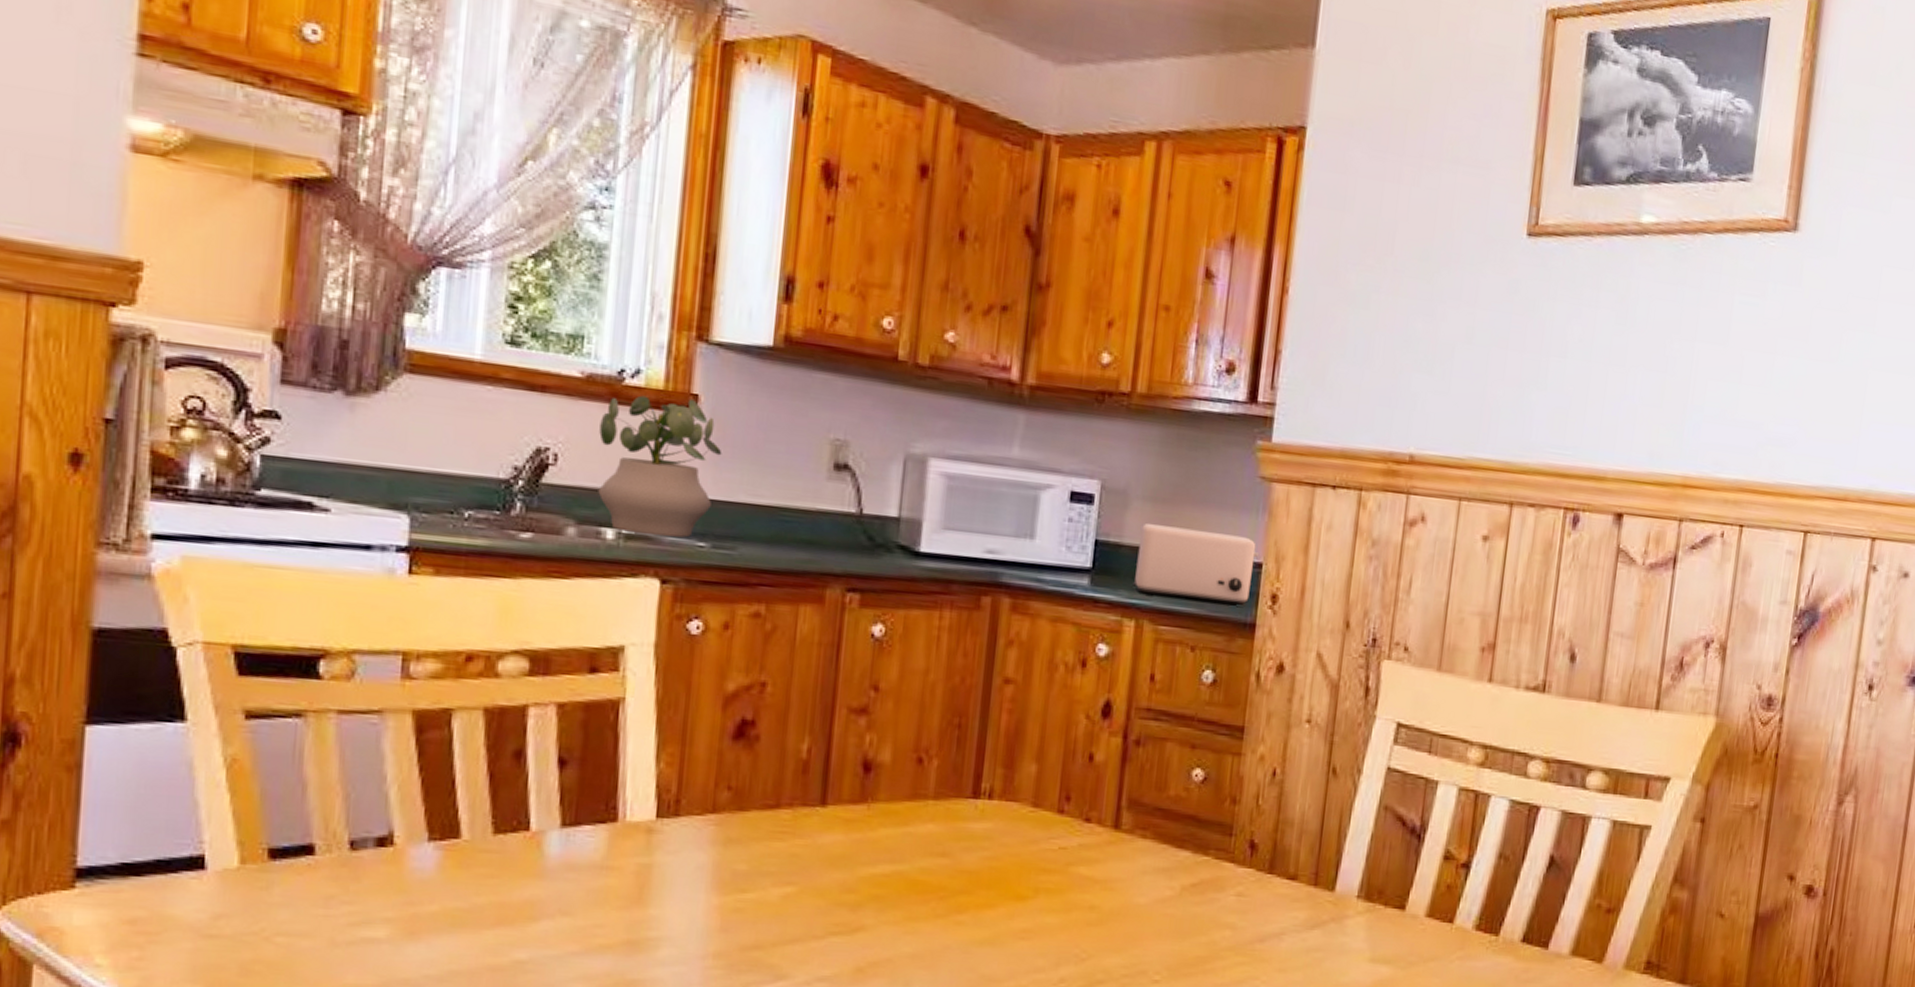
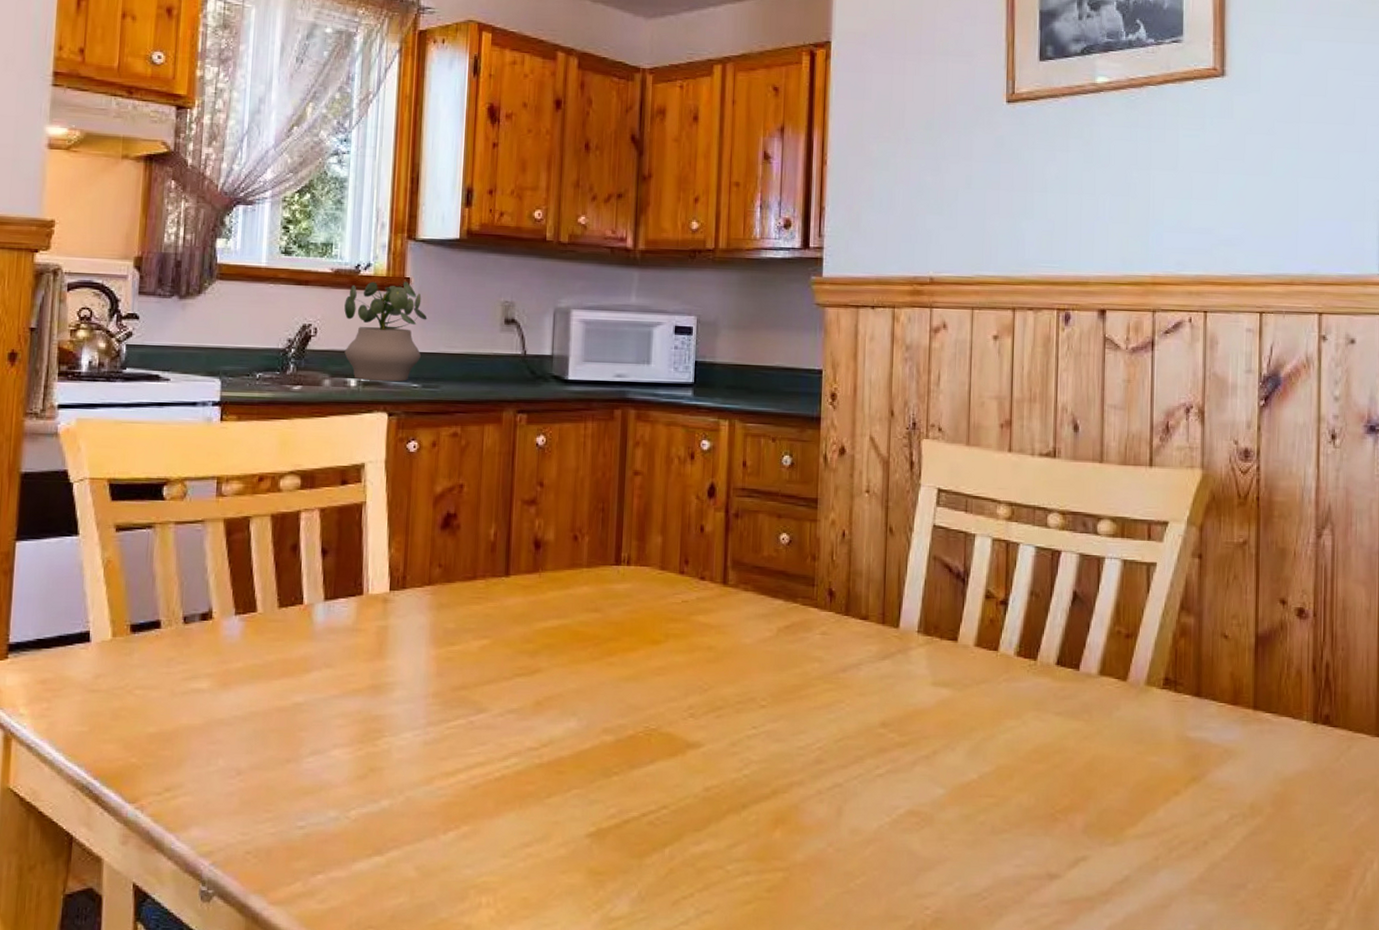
toaster: present [1133,523,1260,609] -> none [725,345,820,407]

